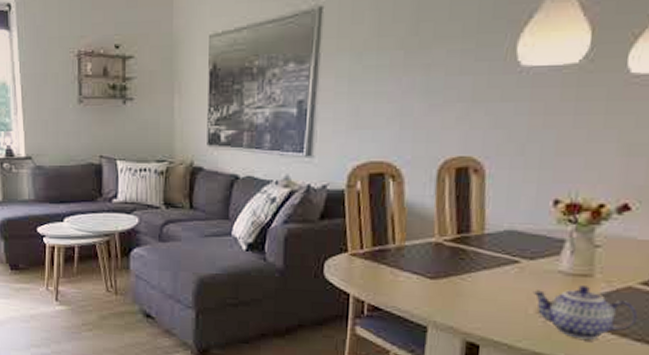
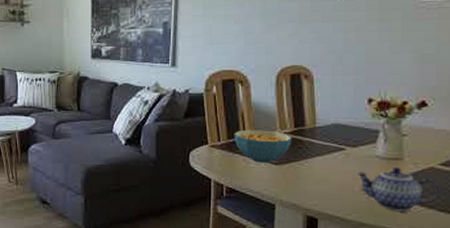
cereal bowl: none [380,235,453,277] -> present [234,130,292,163]

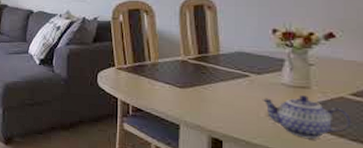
cereal bowl: present [234,130,292,163] -> none [139,54,196,86]

